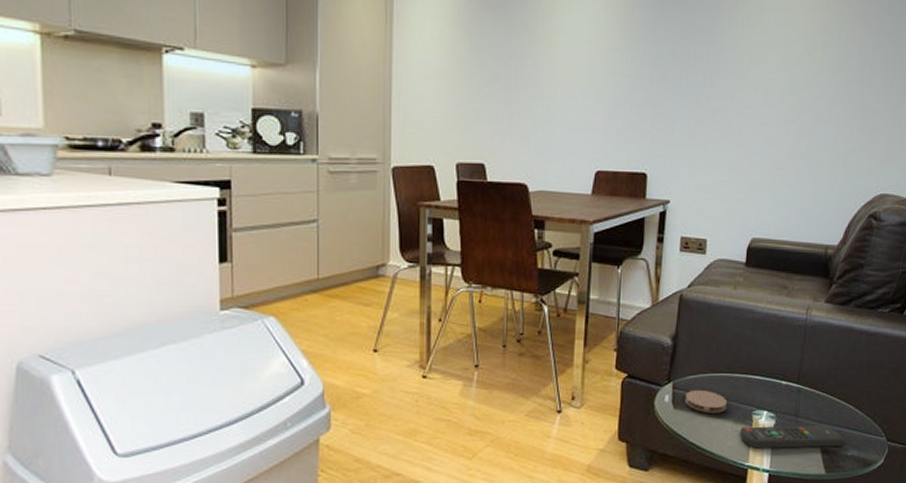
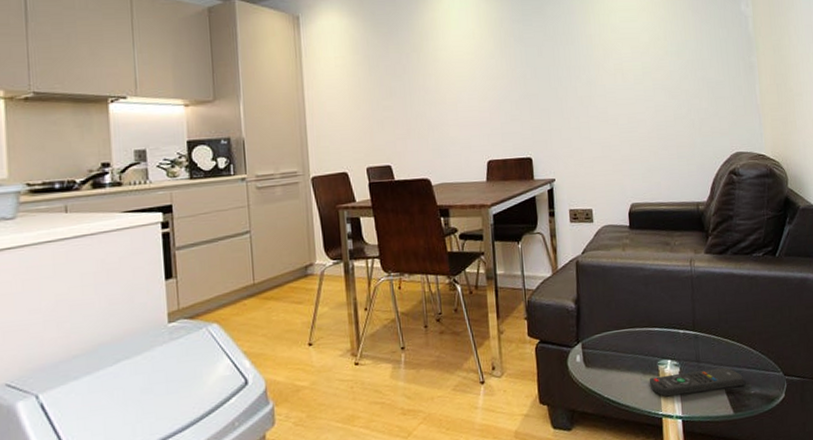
coaster: present [685,389,728,413] -> none [594,346,634,369]

